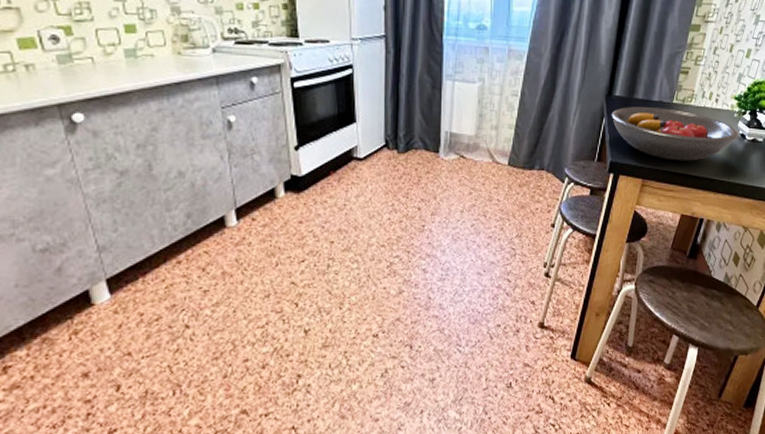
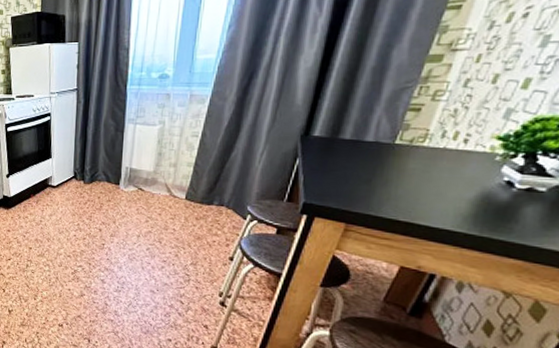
fruit bowl: present [611,107,739,161] -> none [307,147,502,209]

